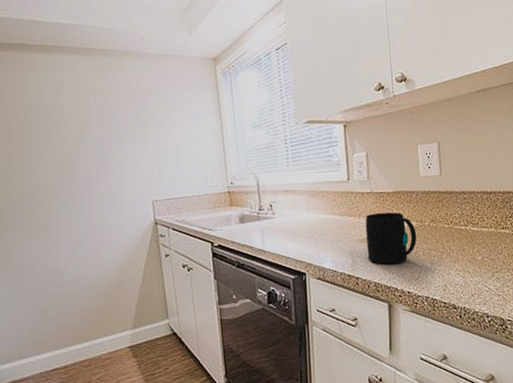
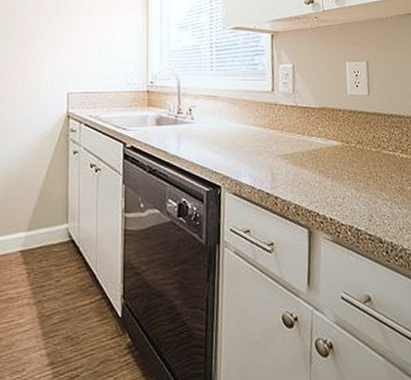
mug: present [365,212,417,265] -> none [287,128,342,185]

